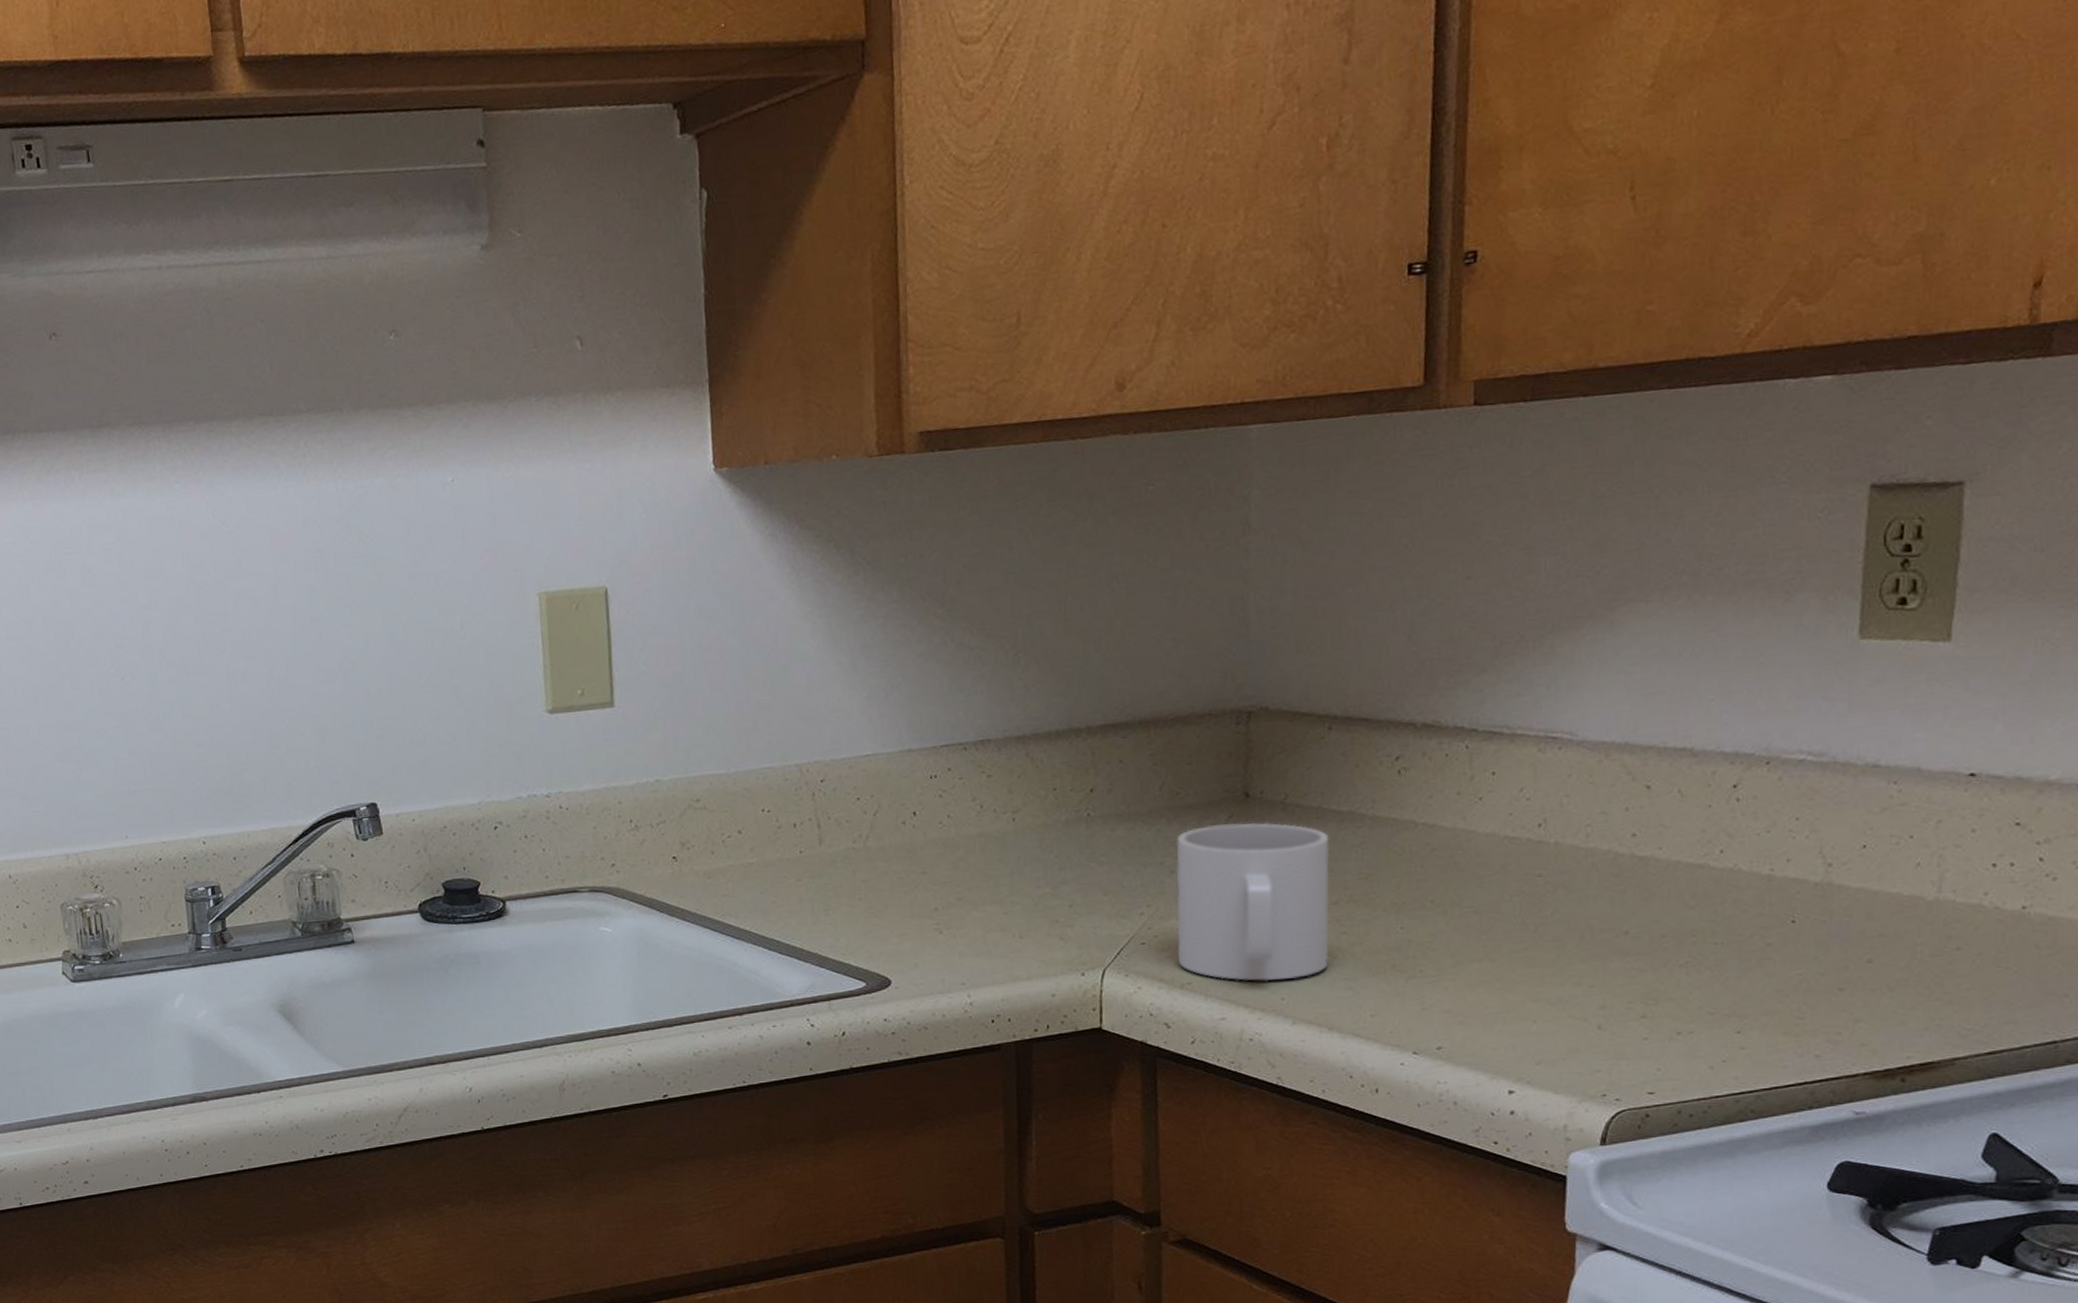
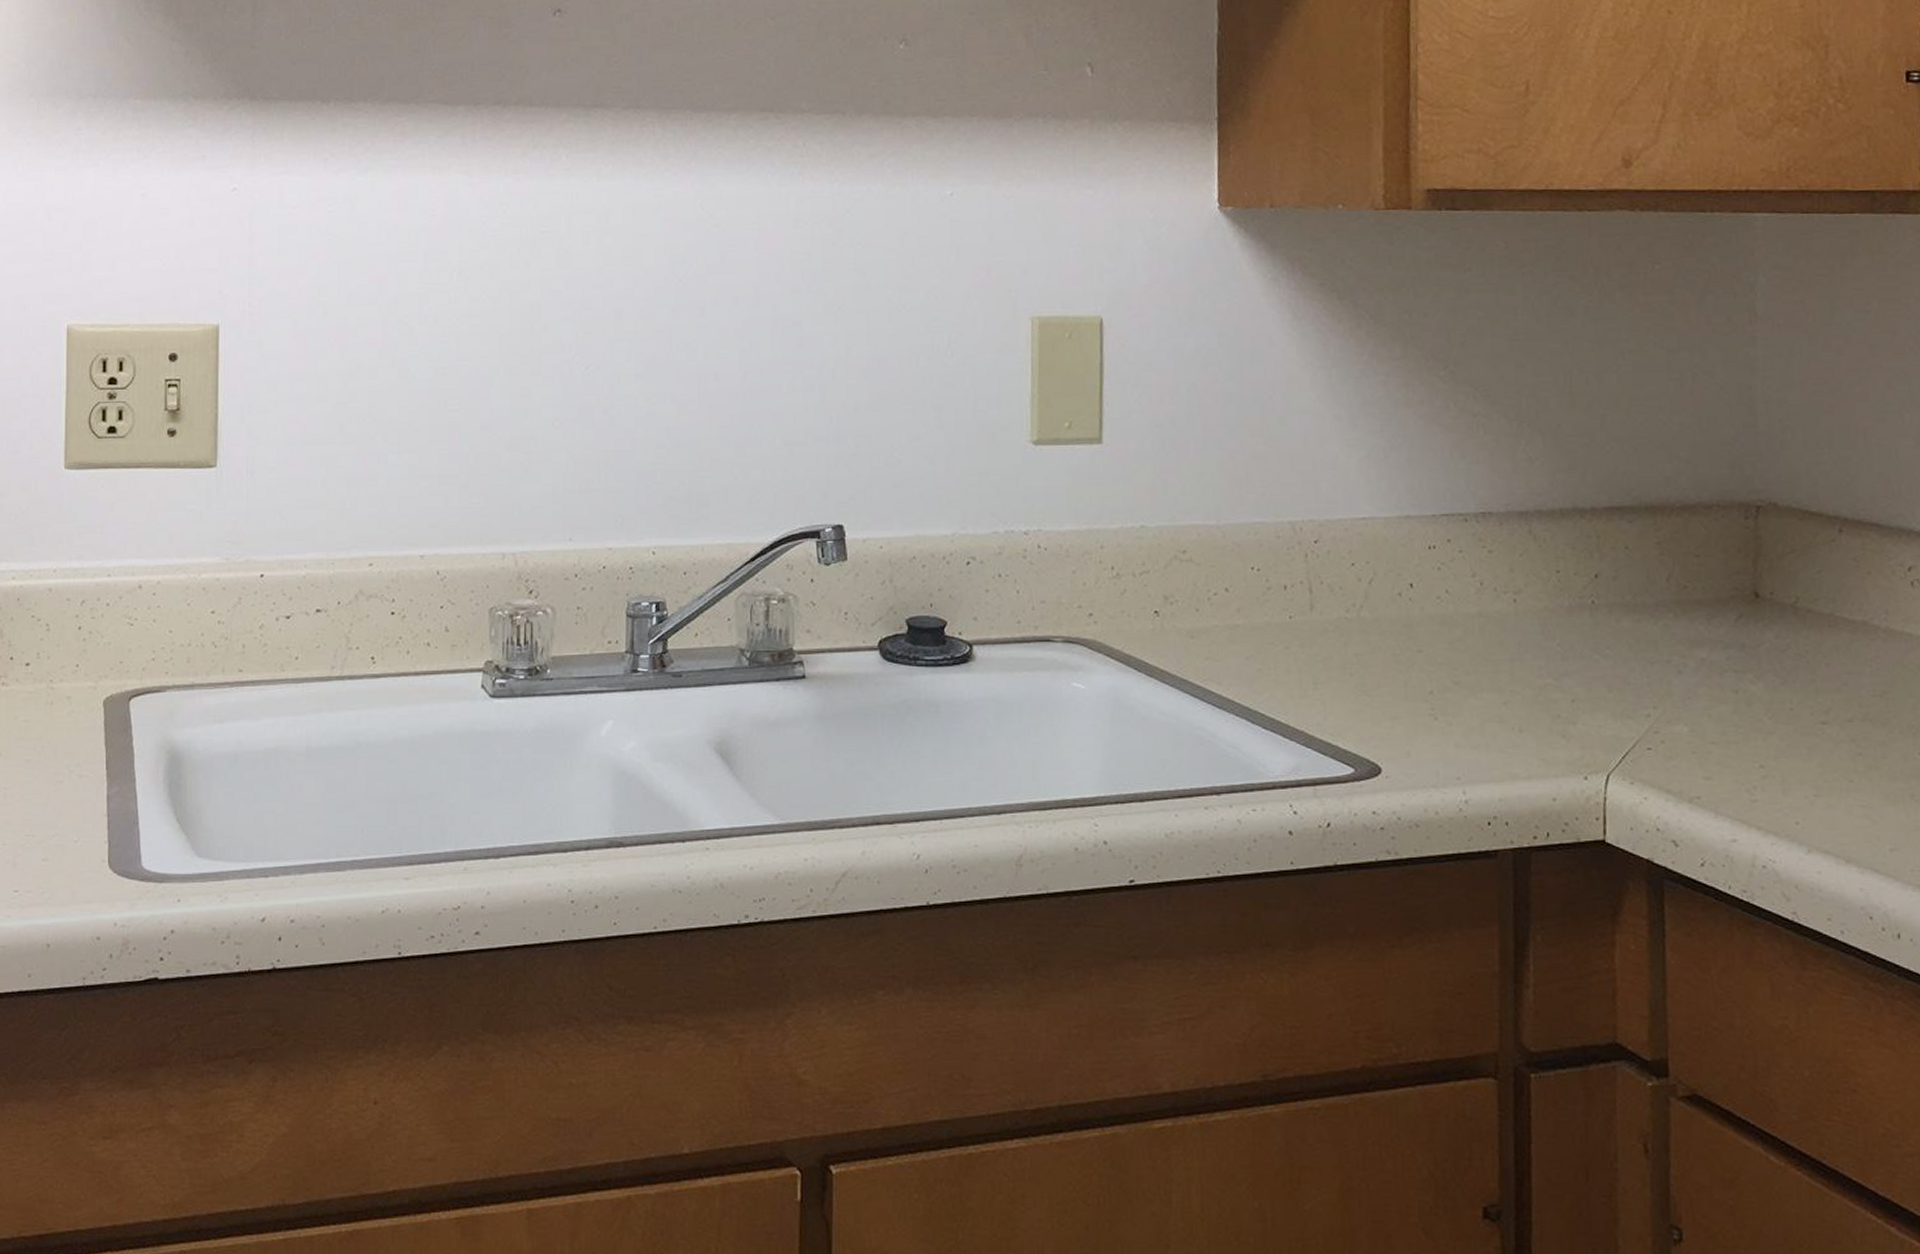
mug: present [1175,822,1330,982] -> none [1683,625,1845,802]

